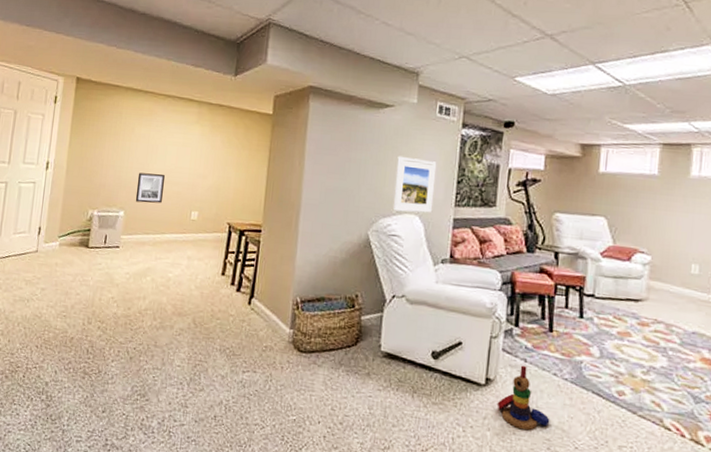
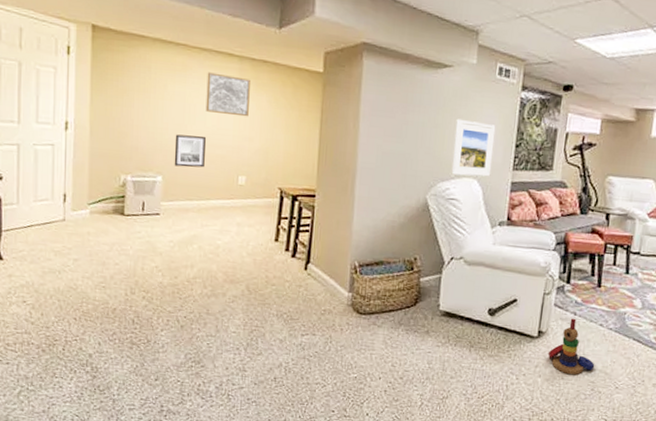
wall art: none [166,116,207,156] -> present [205,72,250,117]

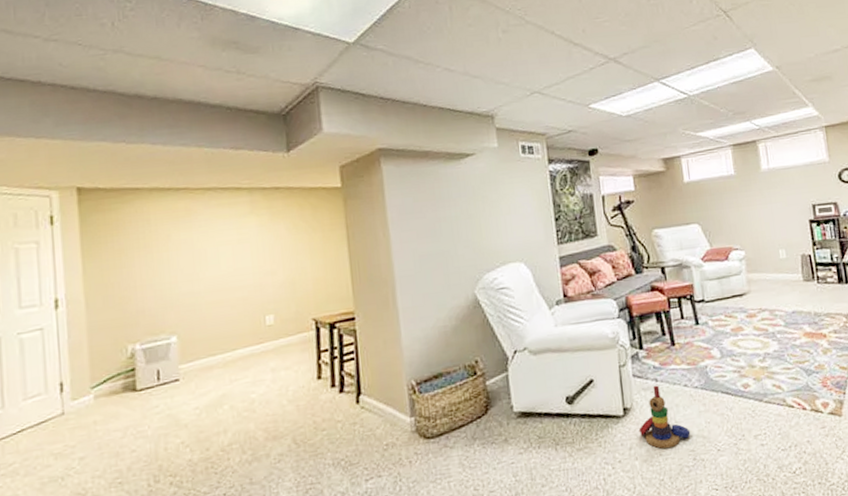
wall art: present [174,134,206,168] -> none [186,282,225,321]
wall art: present [205,72,250,117] -> none [214,210,267,254]
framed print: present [451,118,496,177] -> none [489,203,537,263]

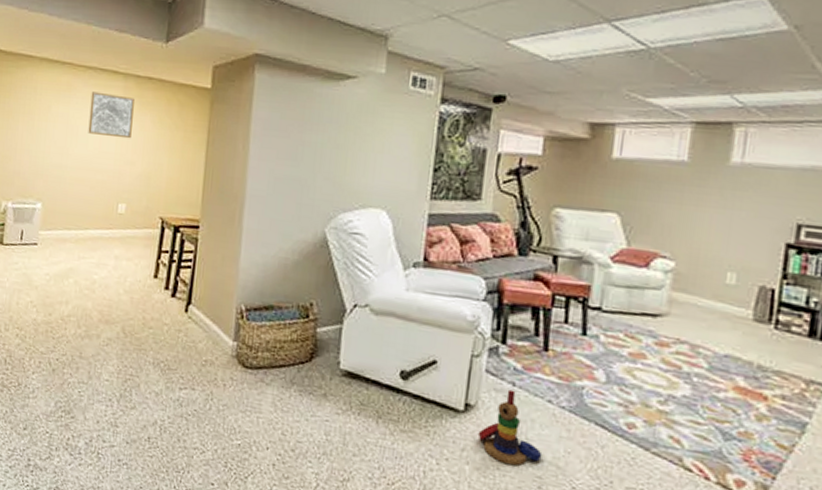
wall art: none [214,210,267,254] -> present [88,91,135,139]

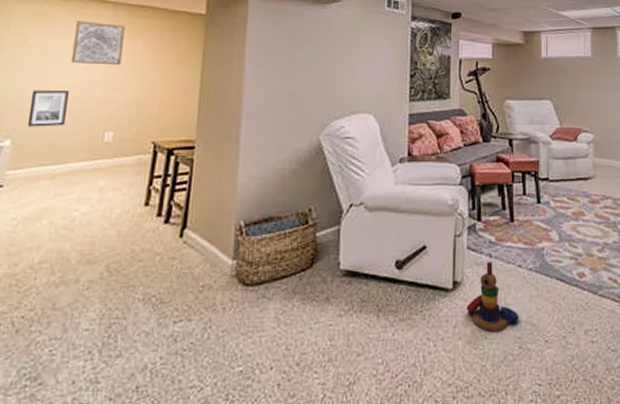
wall art: none [54,158,87,194] -> present [27,90,69,127]

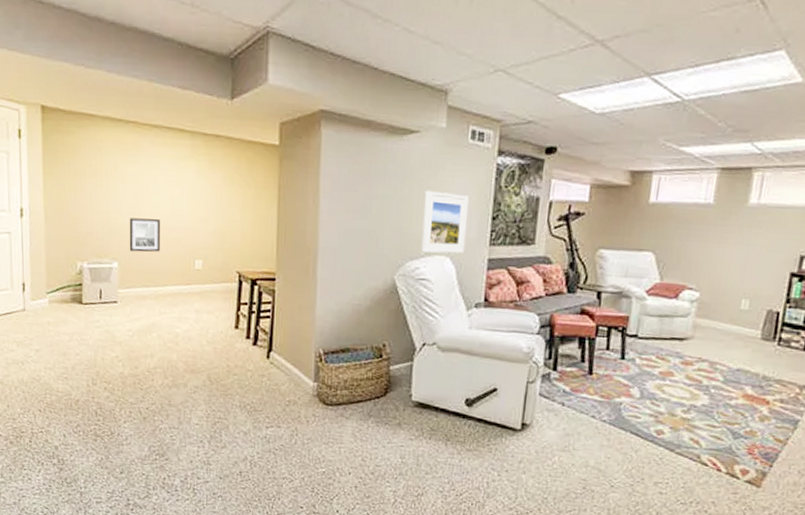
wall art: present [71,20,125,66] -> none [159,150,203,197]
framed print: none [345,52,389,112] -> present [420,190,470,254]
stacking toy: present [466,261,519,331] -> none [533,409,587,471]

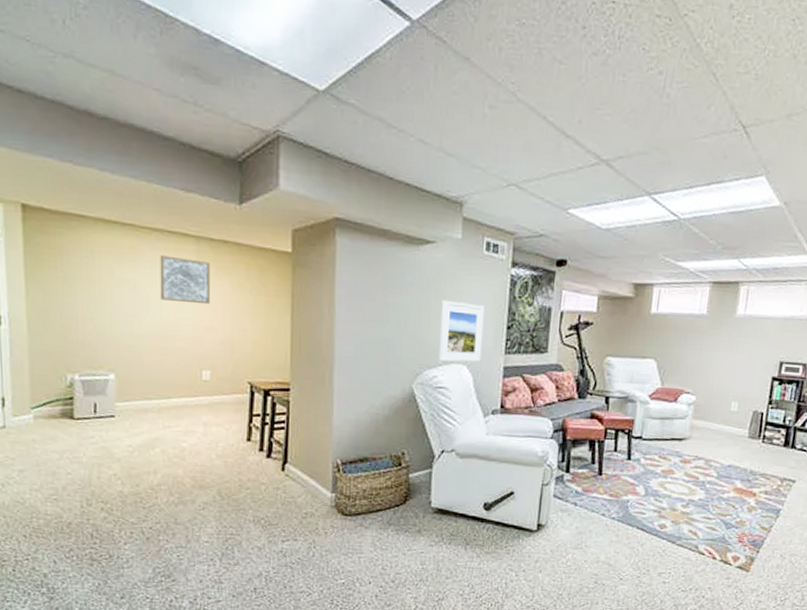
wall art: present [129,218,160,253] -> none [127,326,163,363]
wall art: none [159,150,203,197] -> present [160,255,210,305]

